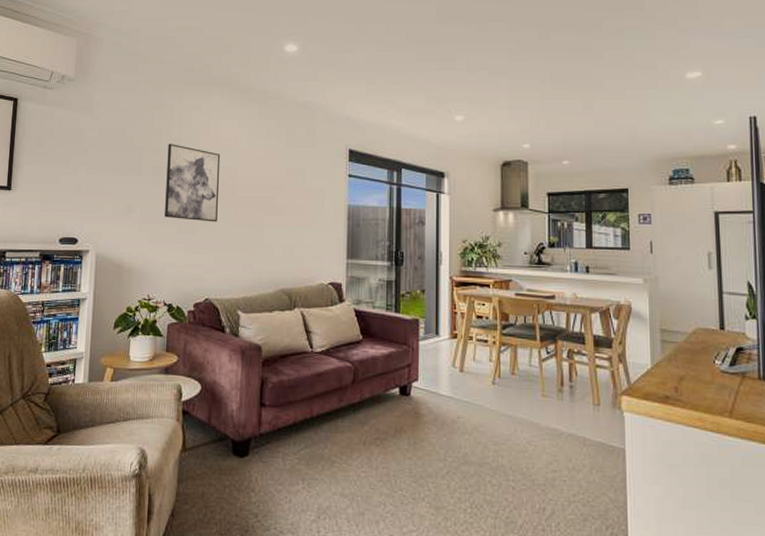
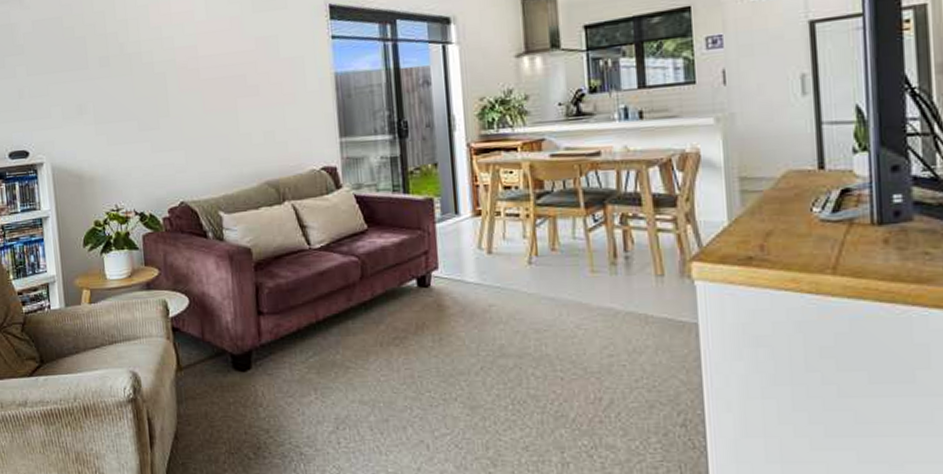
wall art: present [165,144,221,222] -> none [113,26,182,115]

